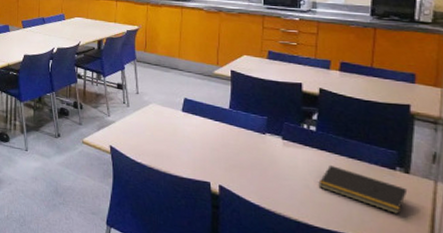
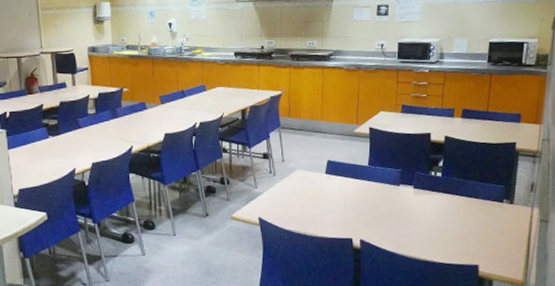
notepad: present [318,164,408,214] -> none [443,205,512,240]

